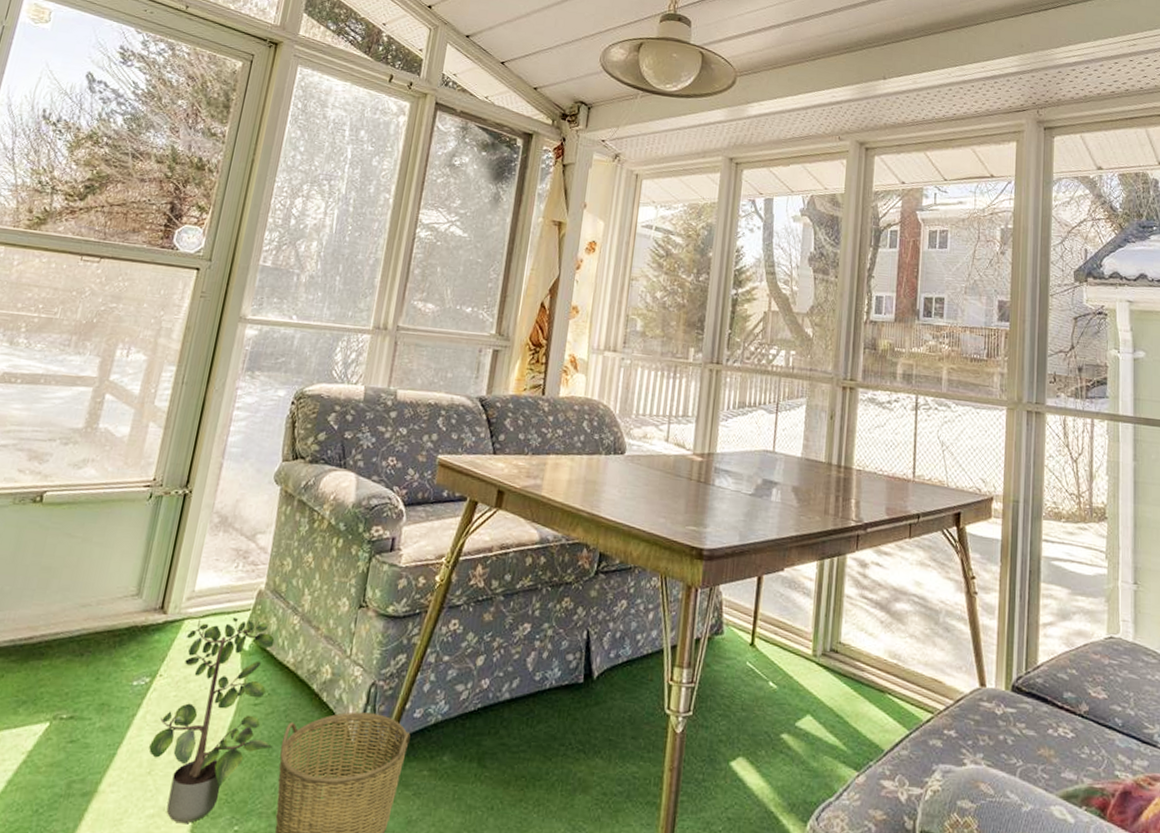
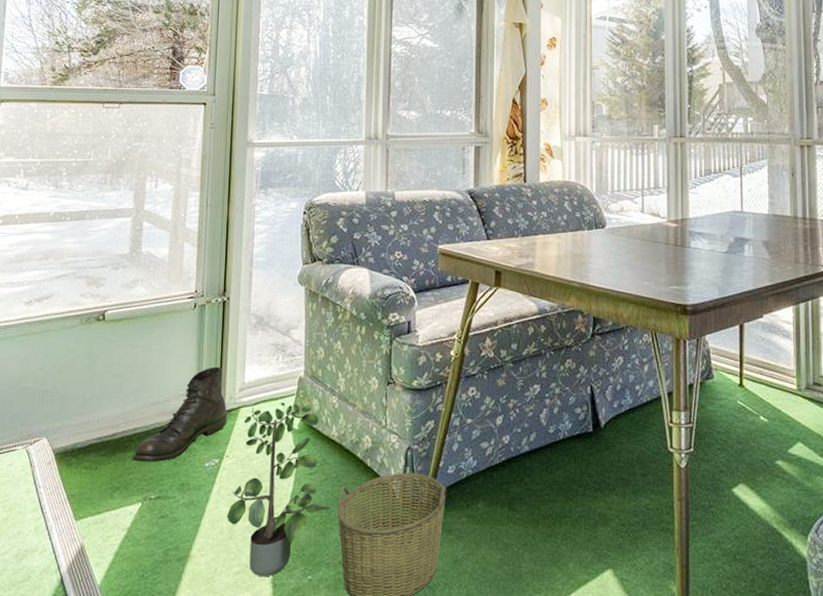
boot: none [47,568,170,675] -> present [132,366,228,462]

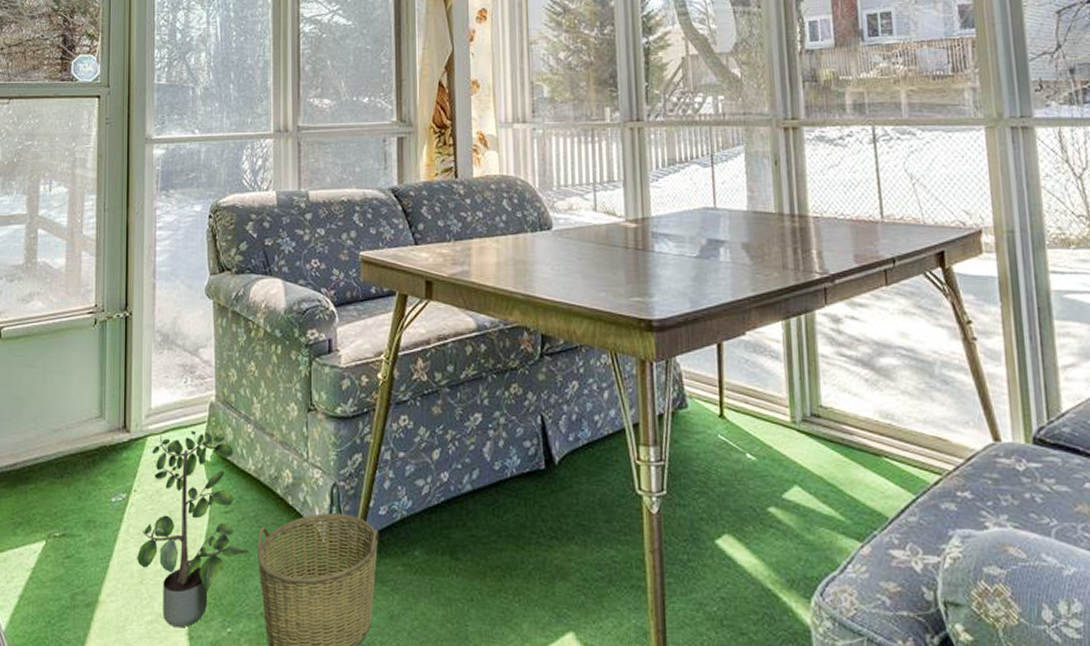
boot: present [132,366,228,462] -> none [34,390,134,496]

